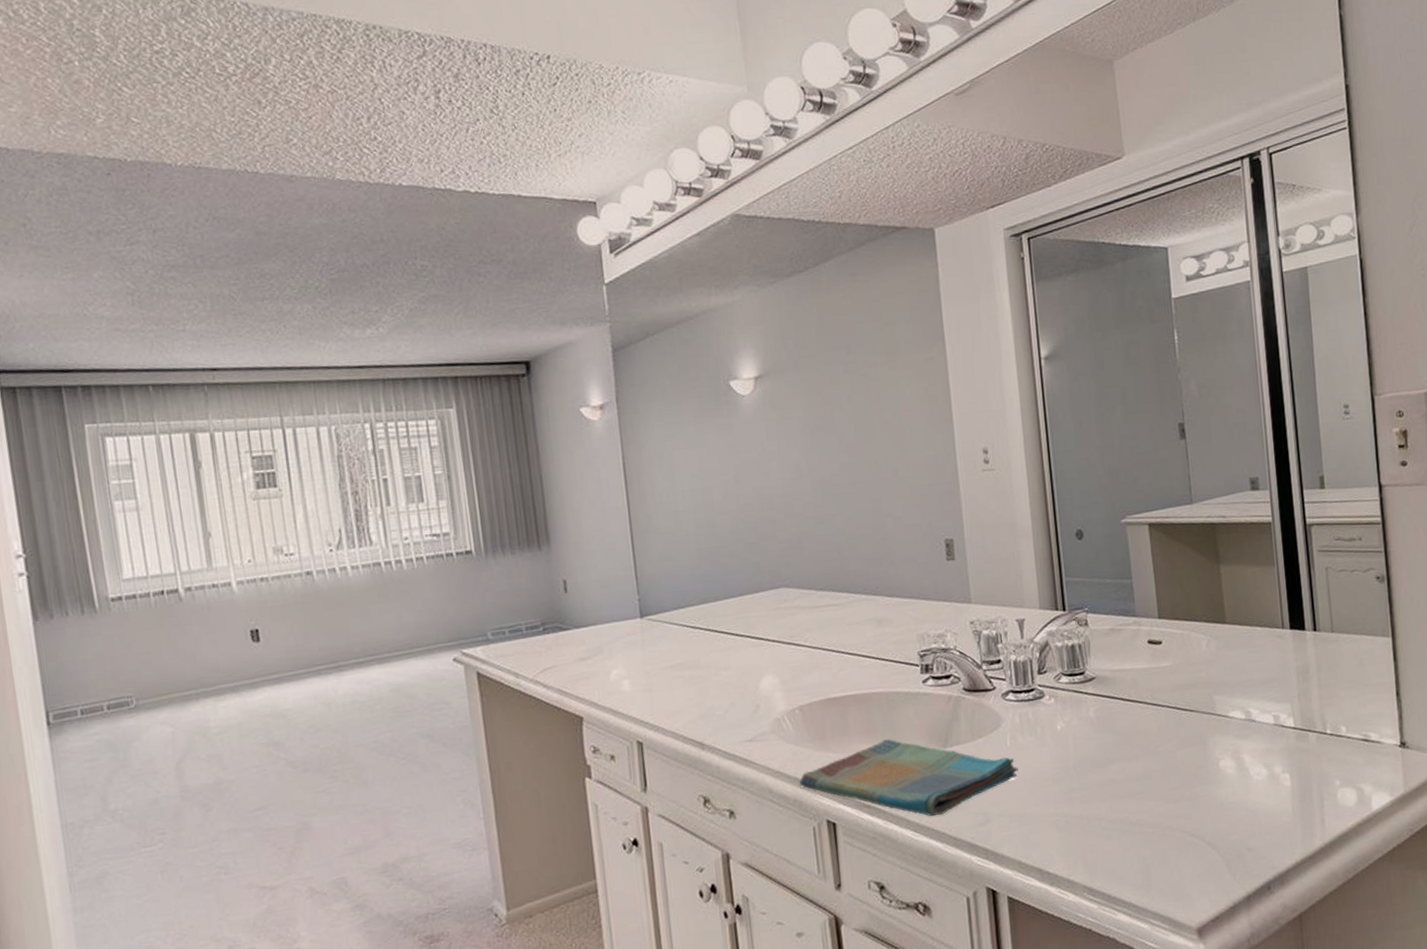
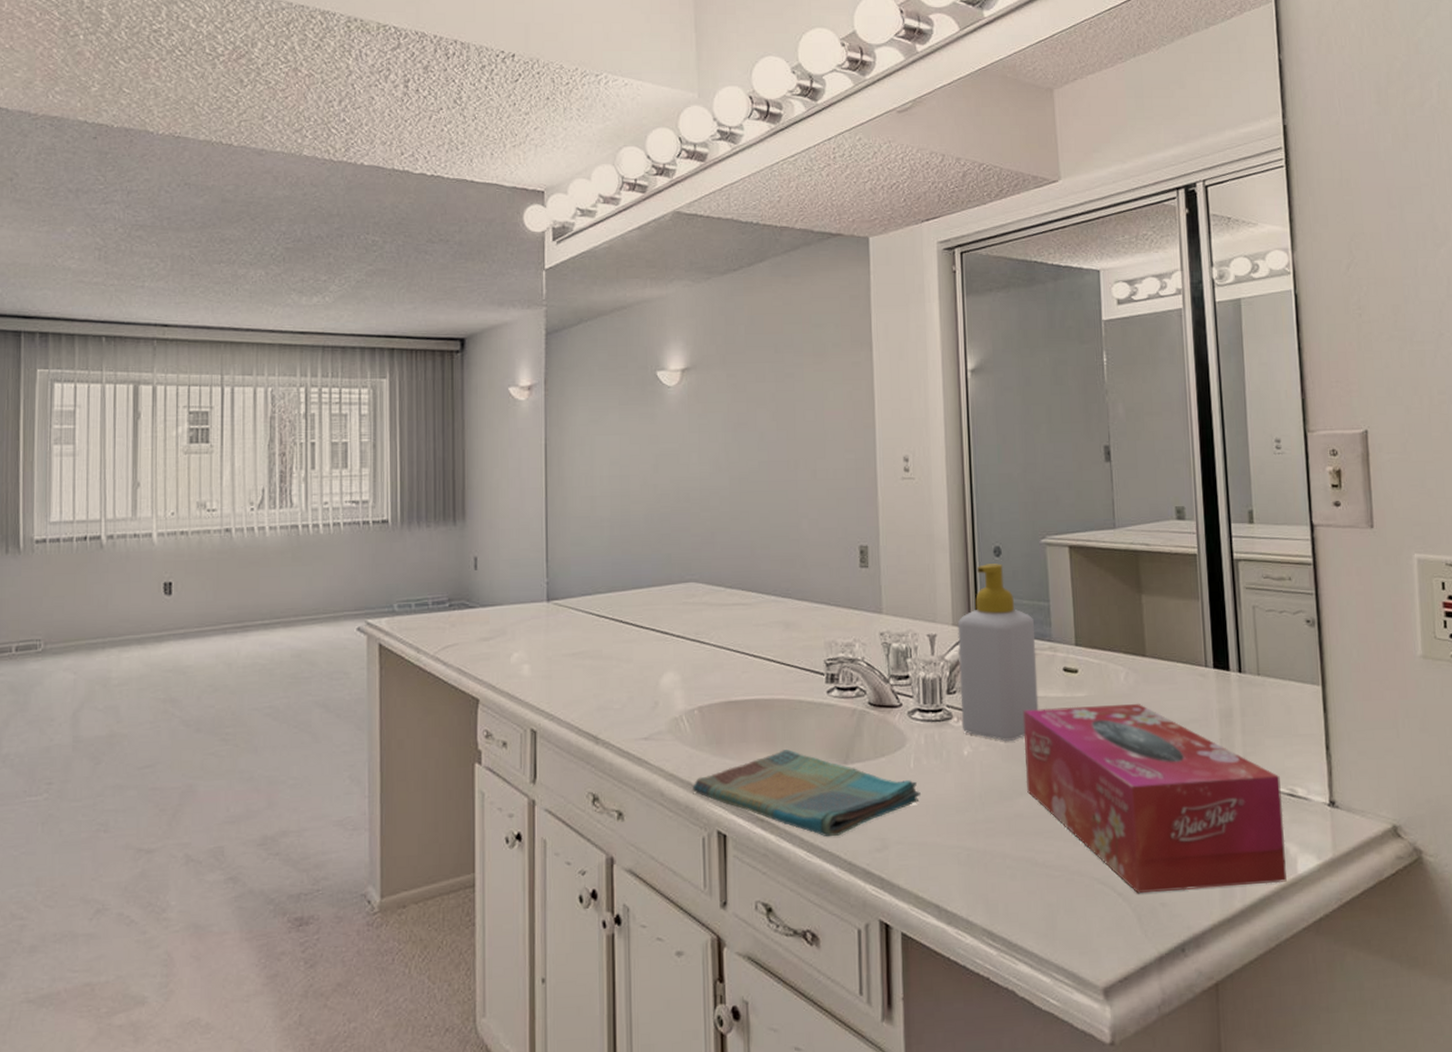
soap bottle: none [1044,546,1126,714] -> present [957,563,1039,741]
tissue box: none [1112,667,1362,842] -> present [1023,703,1287,894]

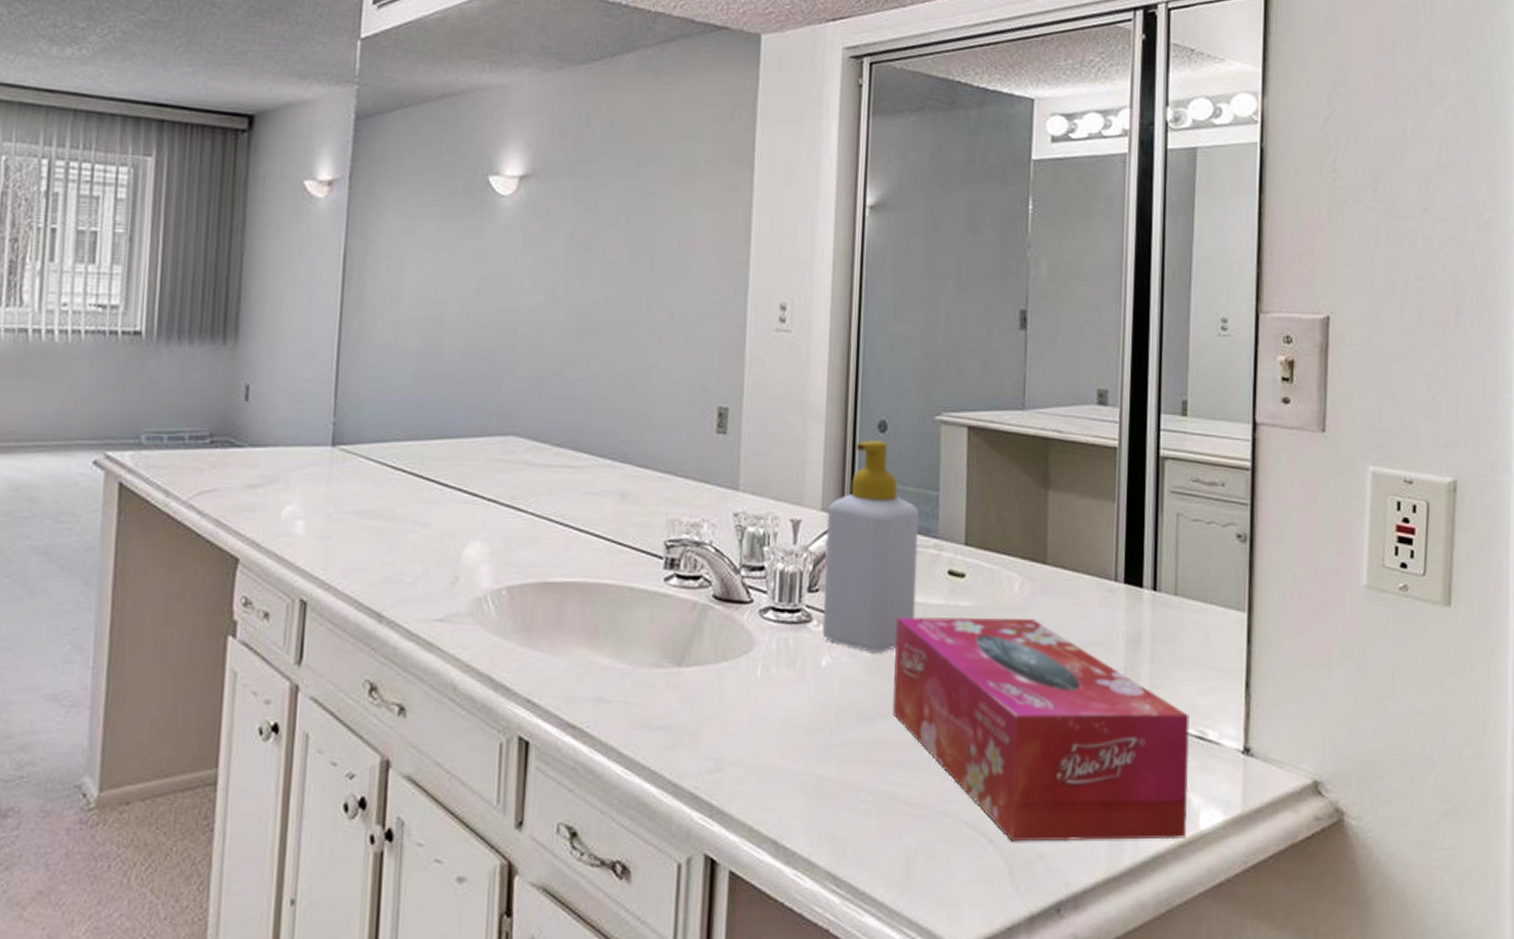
dish towel: present [693,749,921,838] -> none [493,645,766,753]

